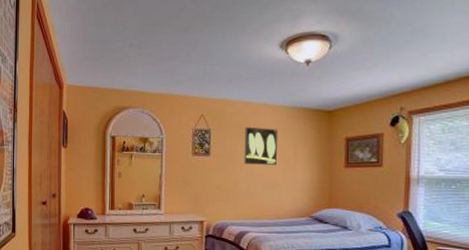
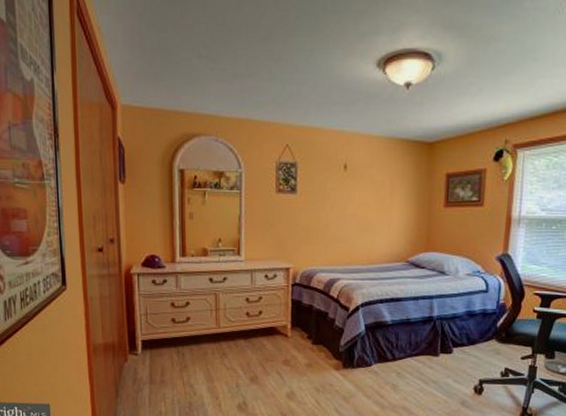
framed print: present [244,126,277,165] -> none [335,160,373,204]

